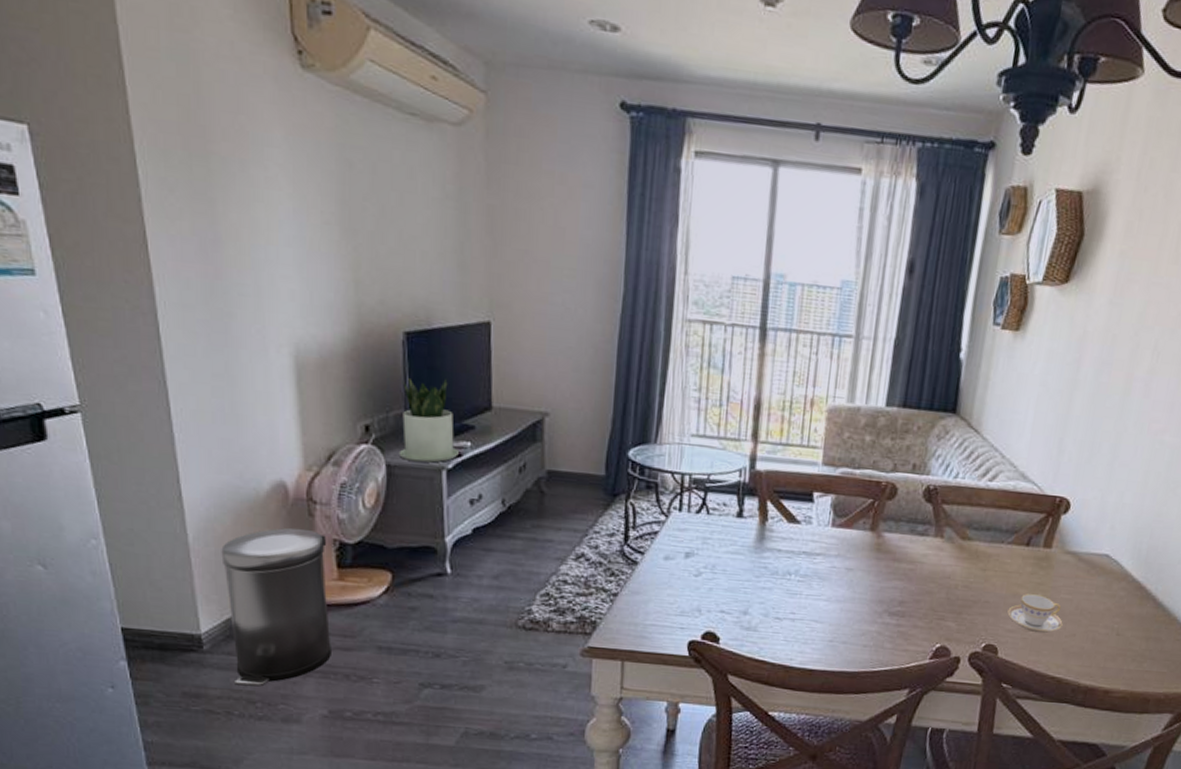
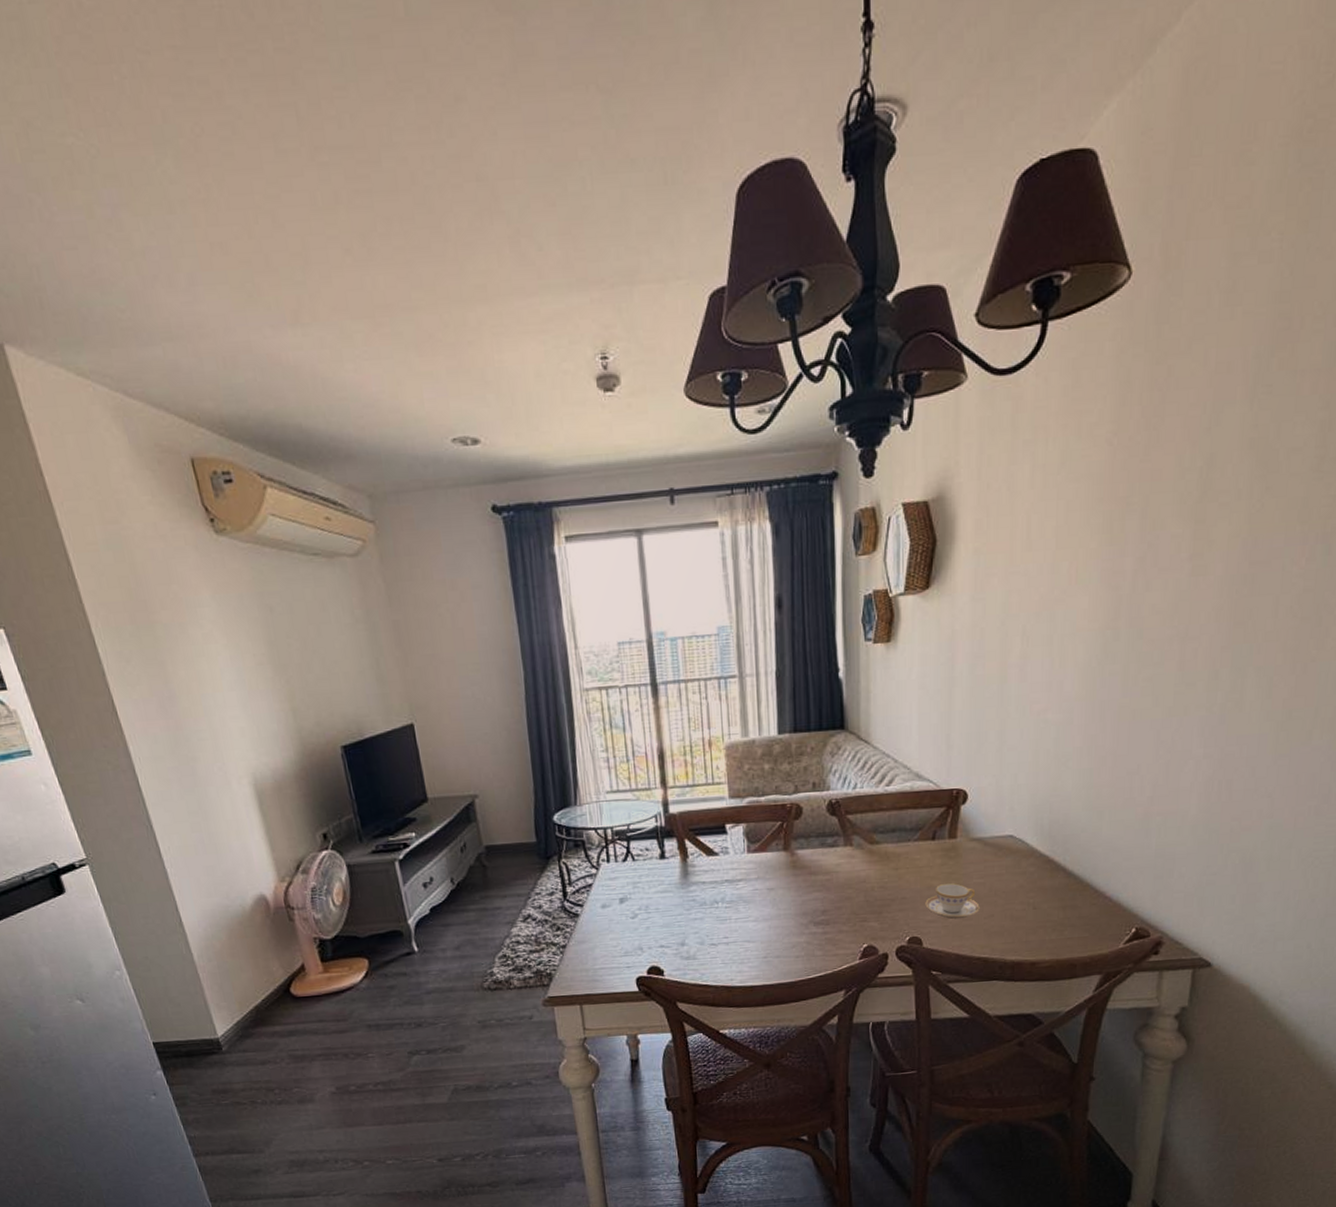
pedal bin: present [221,528,331,687] -> none [222,932,330,1077]
planter: present [398,379,460,463] -> none [347,781,408,858]

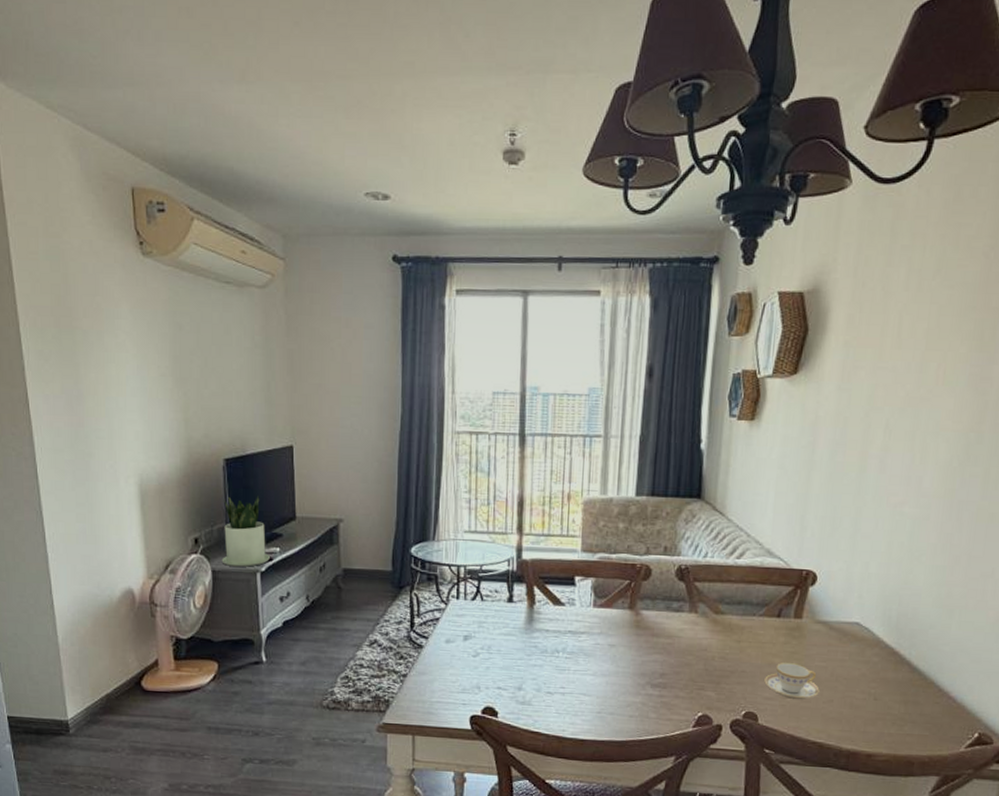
planter: none [347,781,408,858] -> present [221,496,271,567]

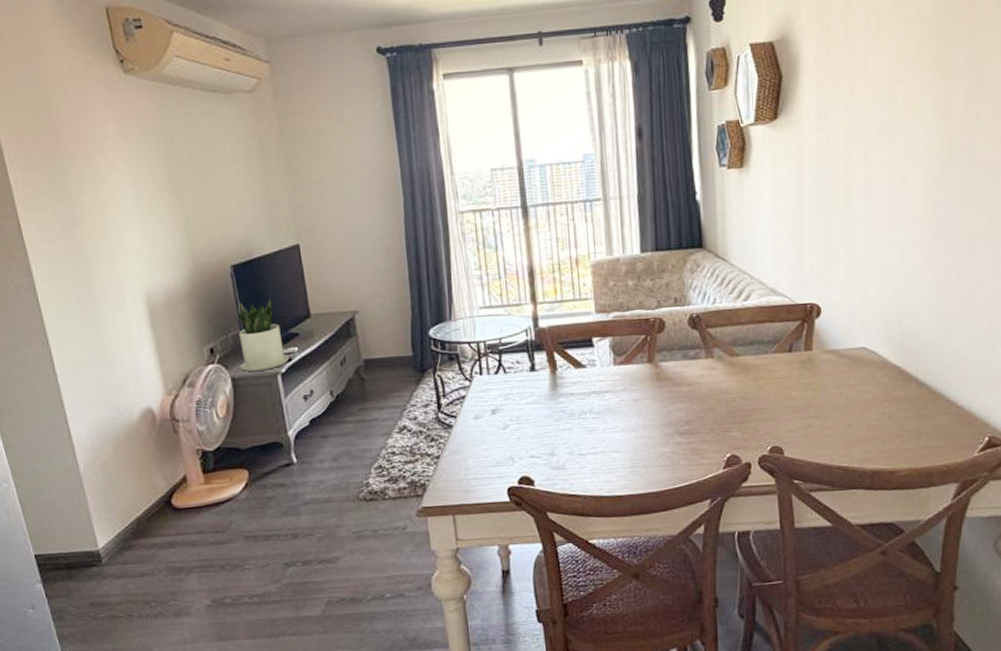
teacup: present [764,662,820,699] -> none [785,393,837,428]

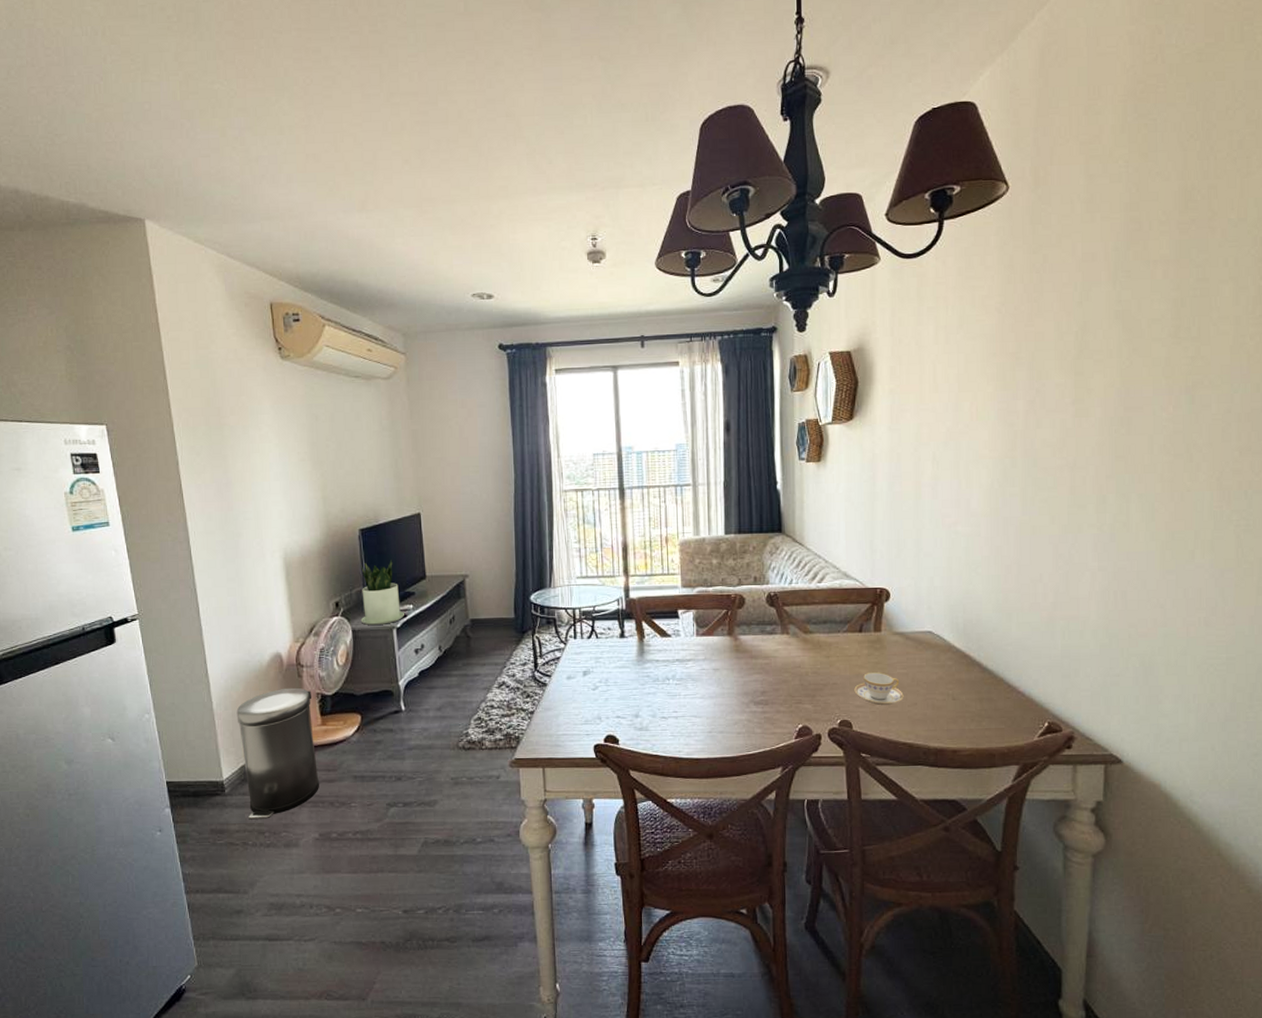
pedal bin: none [107,444,208,590] -> present [236,687,319,819]
teacup: none [785,393,837,428] -> present [854,671,904,705]

